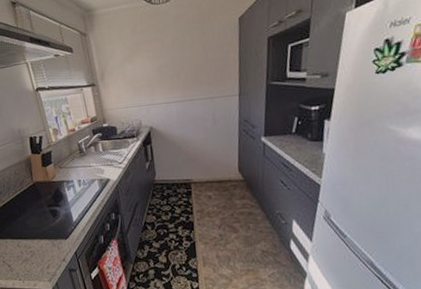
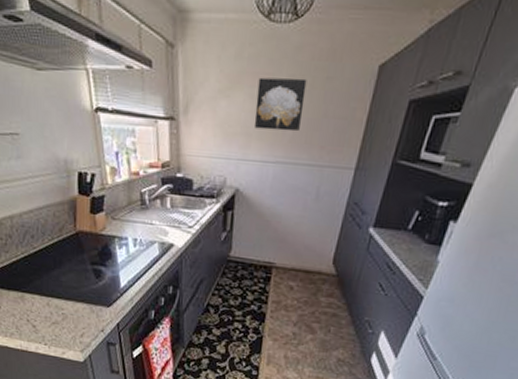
wall art: none [151,38,190,80] -> present [254,77,307,132]

